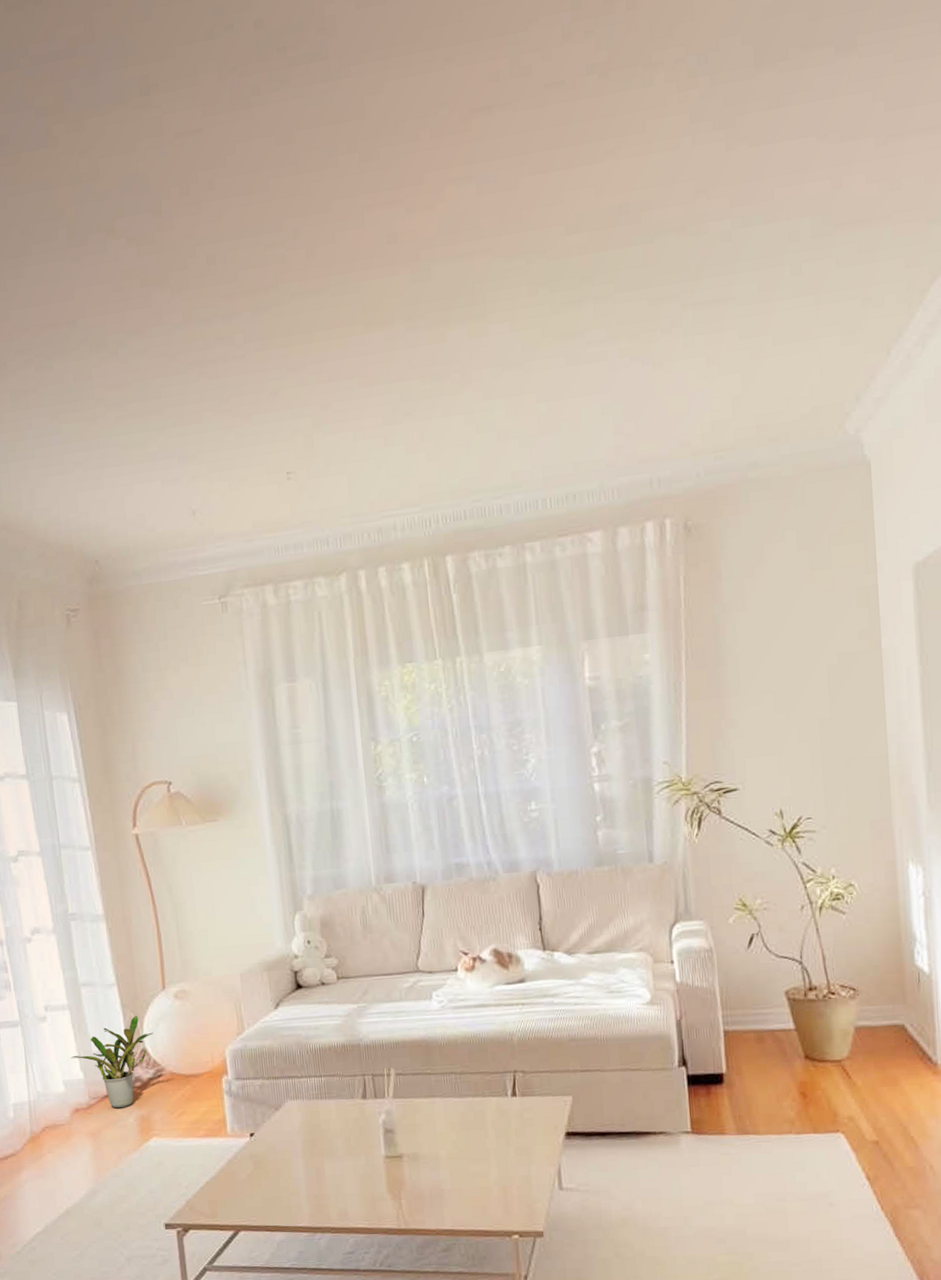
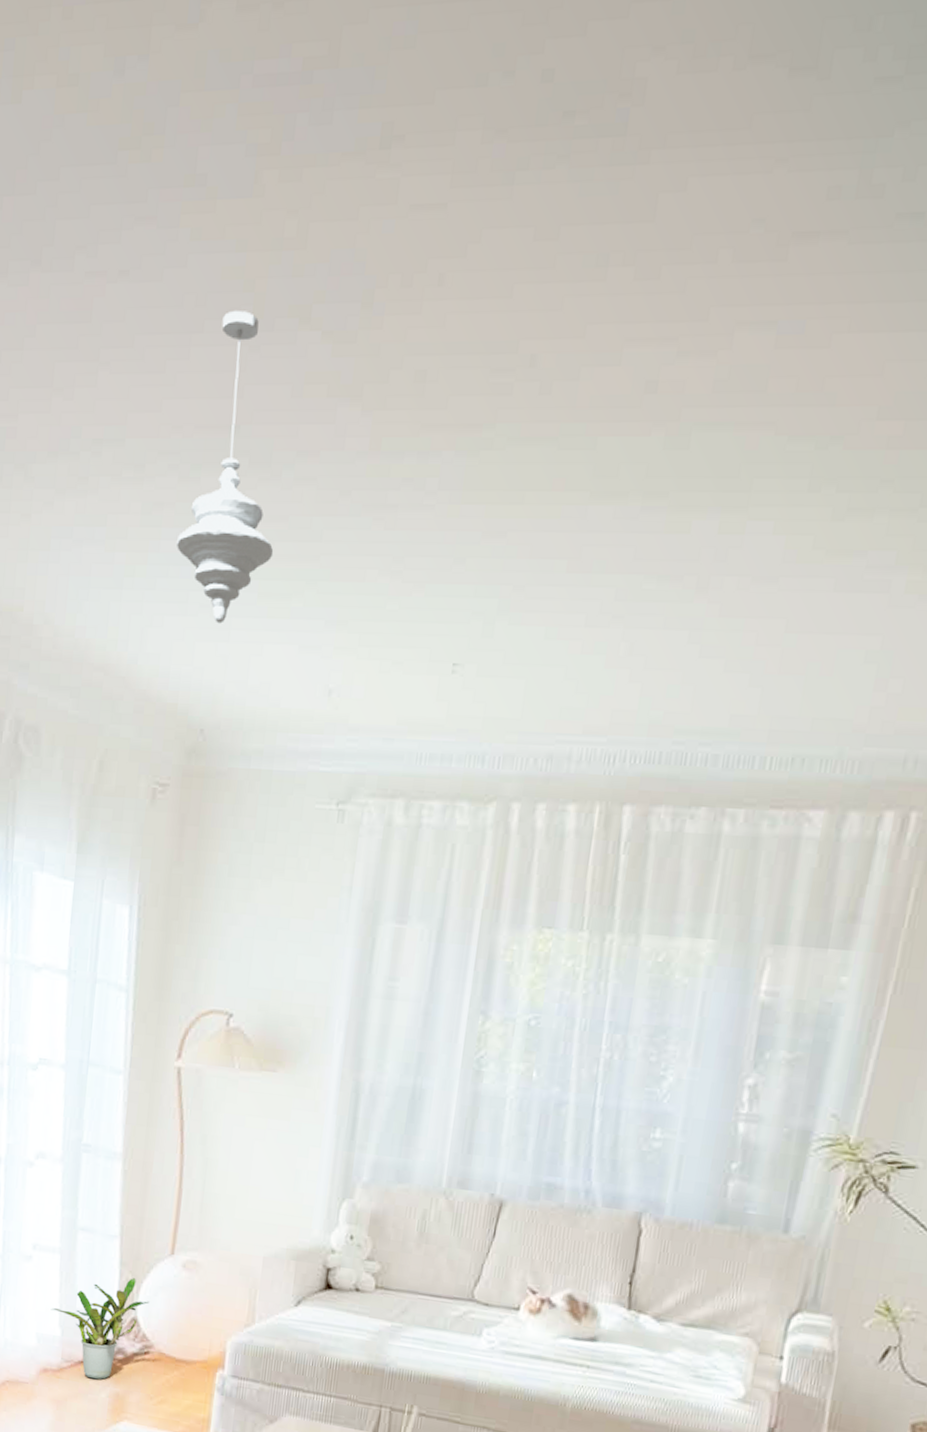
pendant light: none [44,233,125,476] -> present [176,310,274,624]

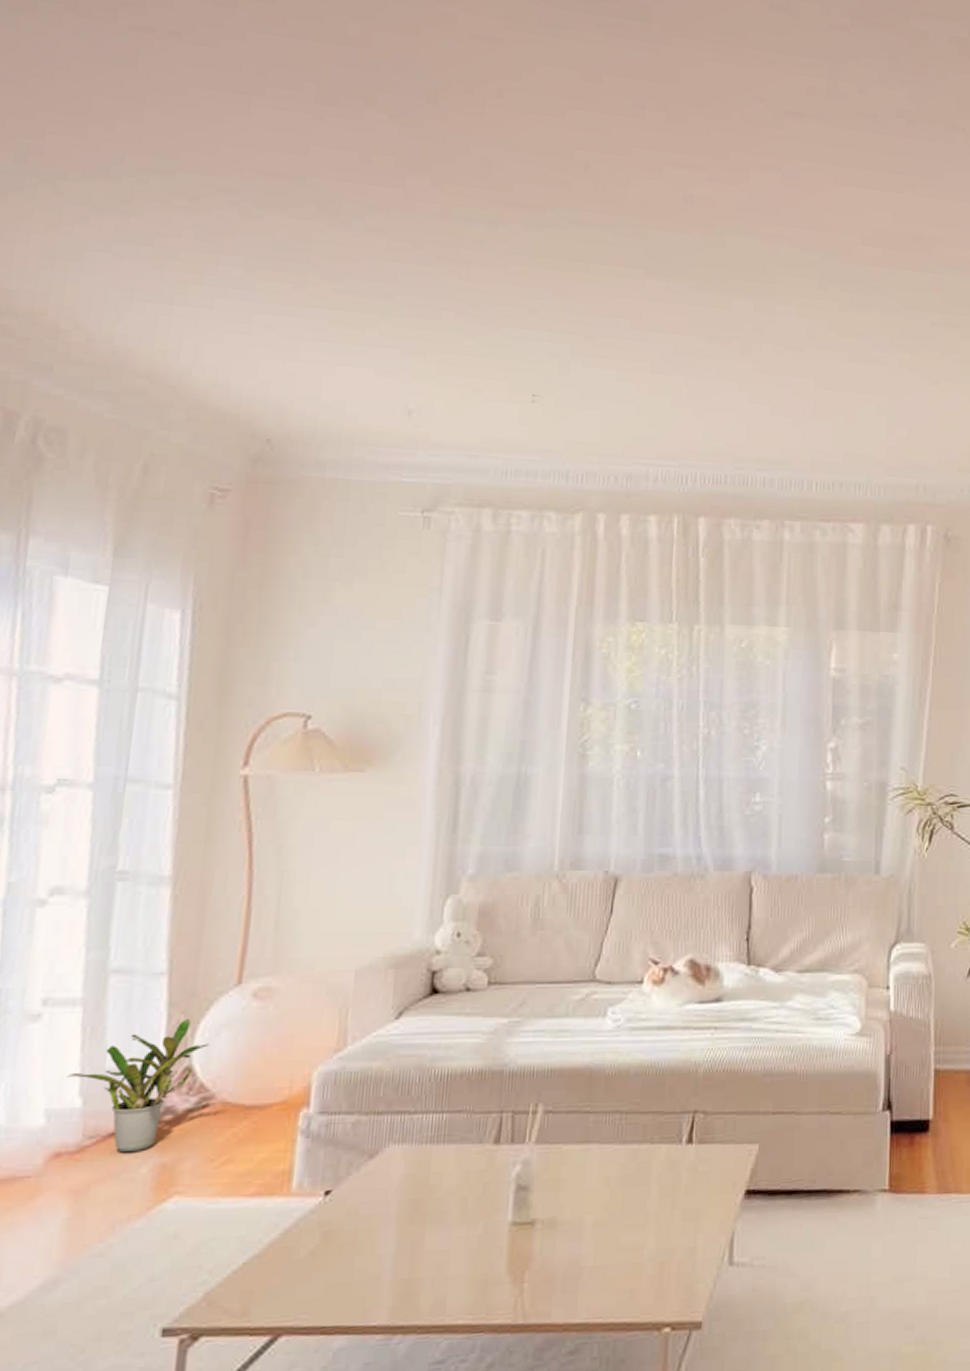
pendant light: present [176,310,274,624] -> none [236,83,345,345]

